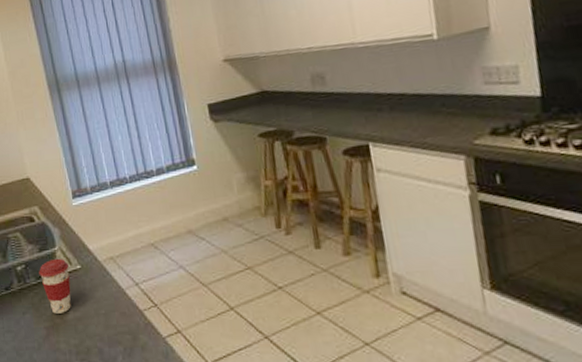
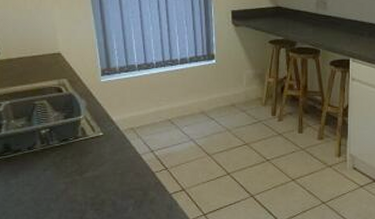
coffee cup: present [39,258,71,314] -> none [63,125,92,172]

